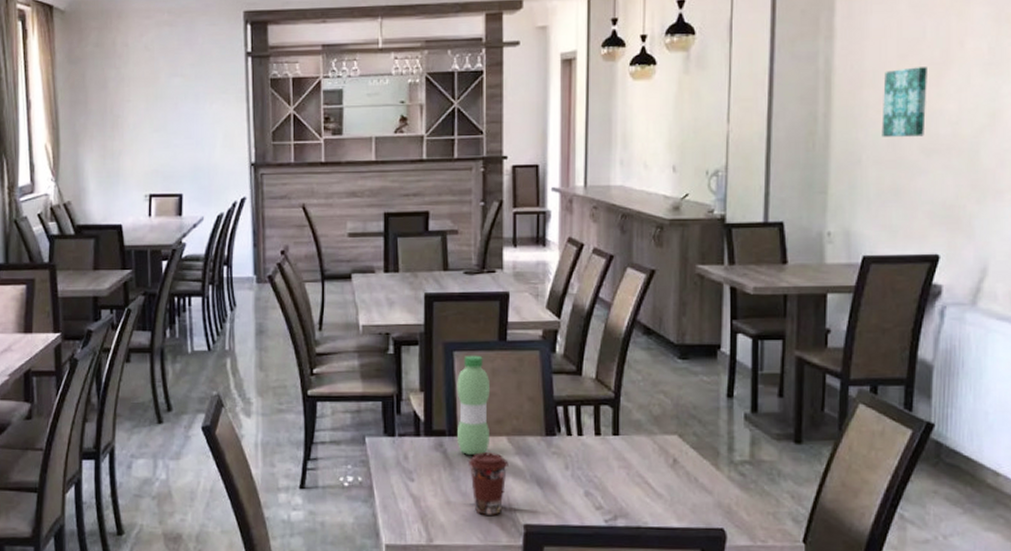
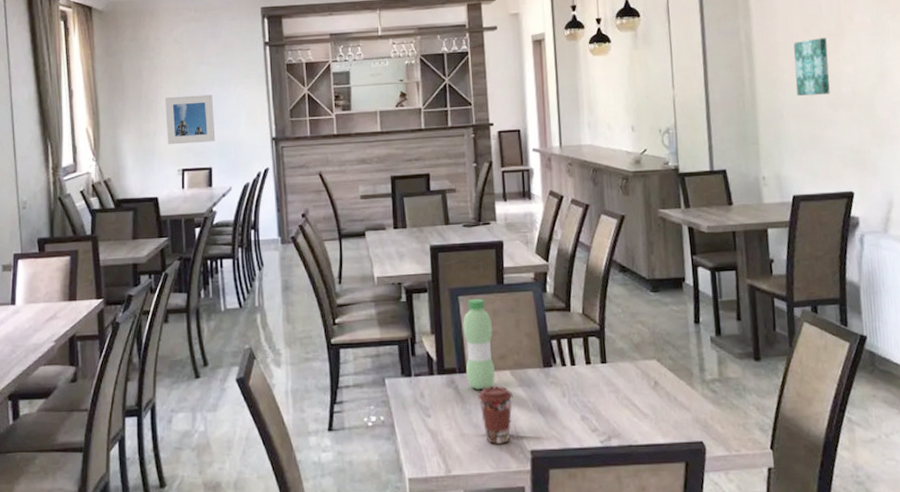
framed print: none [132,111,188,167] -> present [165,94,216,145]

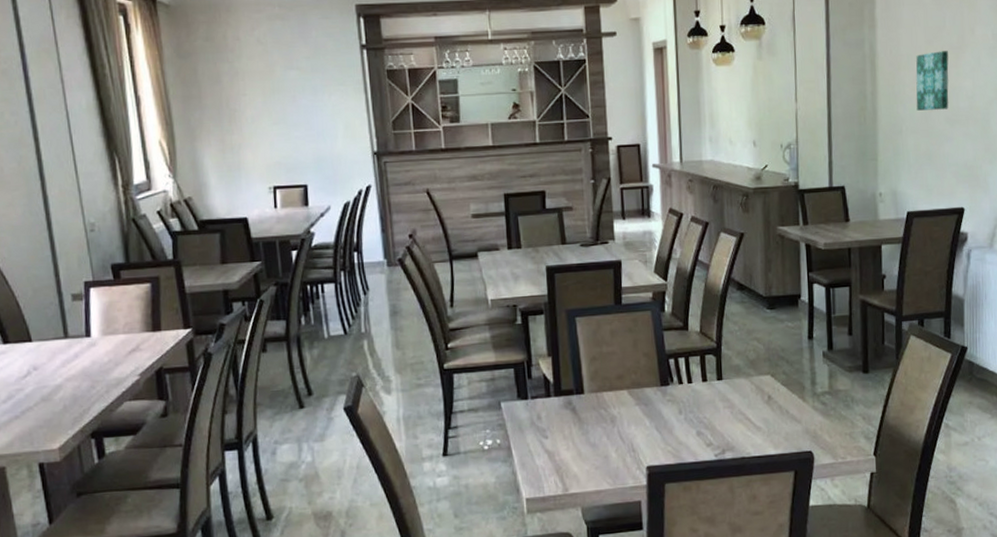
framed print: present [165,94,216,145] -> none [250,103,310,160]
water bottle: present [463,298,495,390] -> none [580,319,613,411]
coffee cup: present [478,386,513,444] -> none [595,405,631,462]

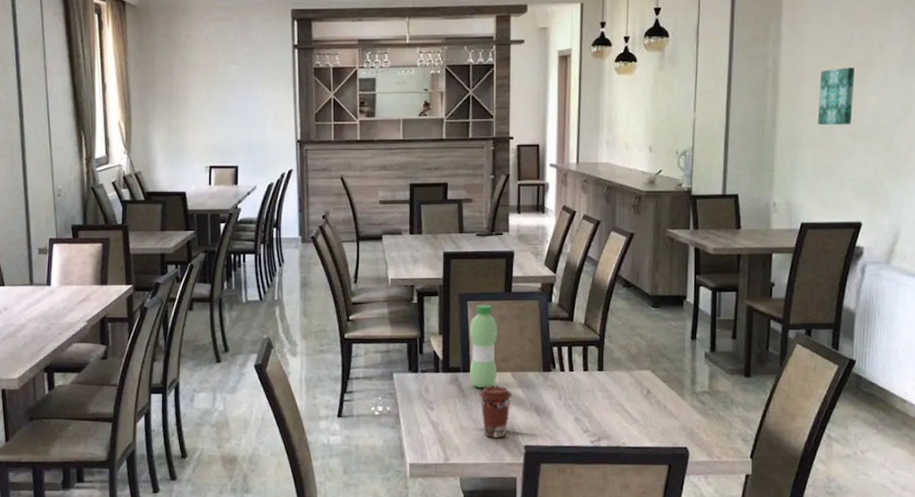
water bottle: none [580,319,613,411] -> present [469,304,497,389]
coffee cup: none [595,405,631,462] -> present [479,386,512,438]

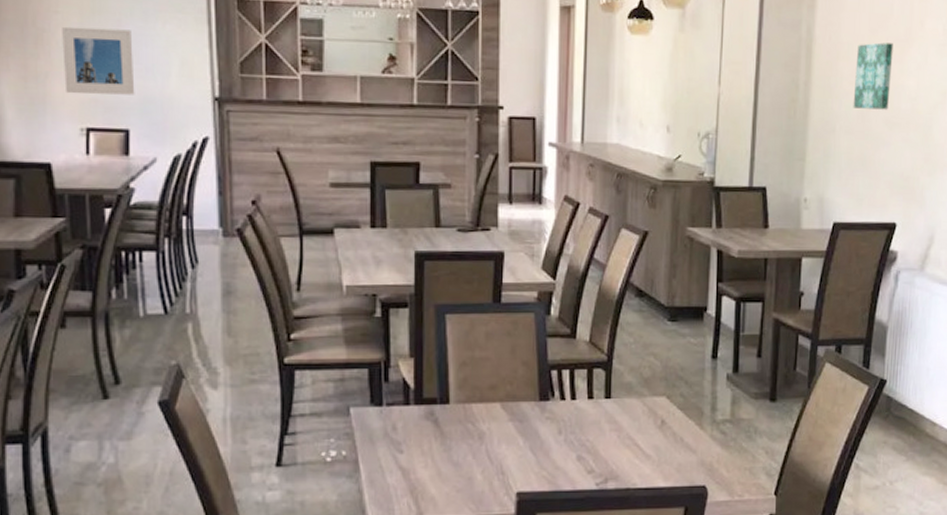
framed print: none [195,95,243,142] -> present [62,26,135,95]
water bottle: present [469,304,497,389] -> none [449,318,483,424]
coffee cup: present [479,386,512,438] -> none [461,420,502,485]

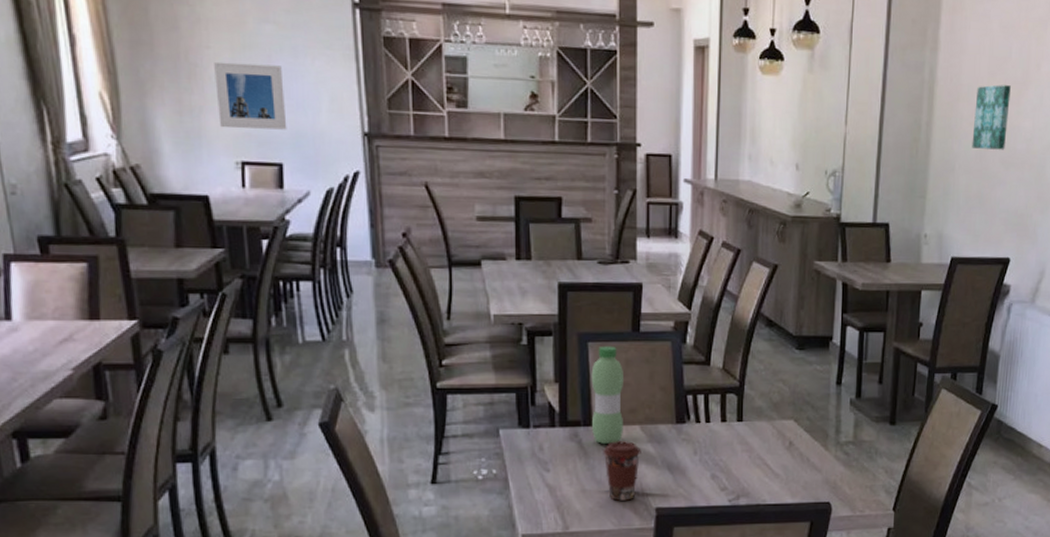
water bottle: none [449,318,483,424] -> present [591,345,623,445]
coffee cup: none [461,420,502,485] -> present [603,441,641,501]

